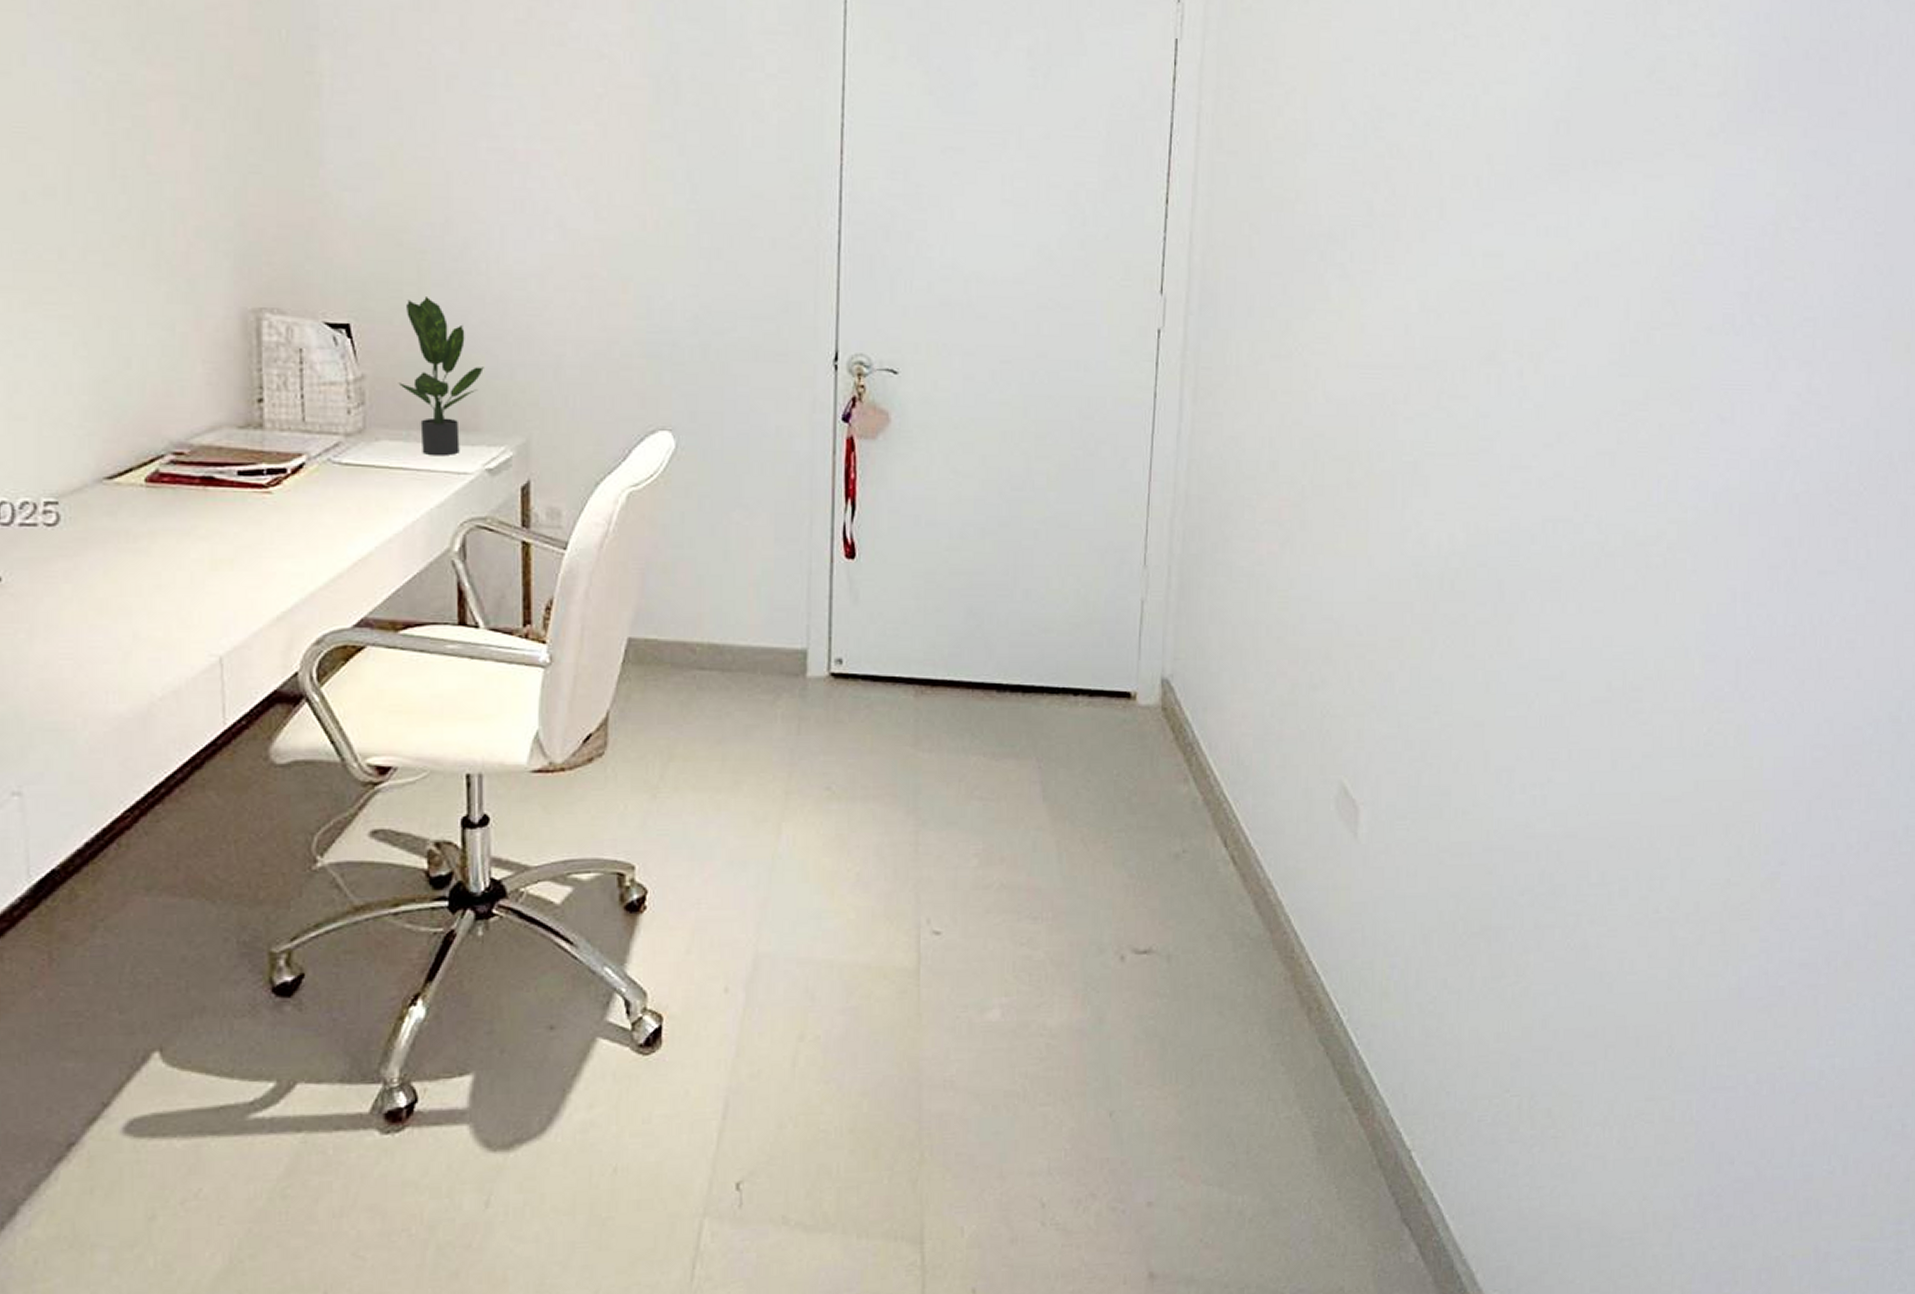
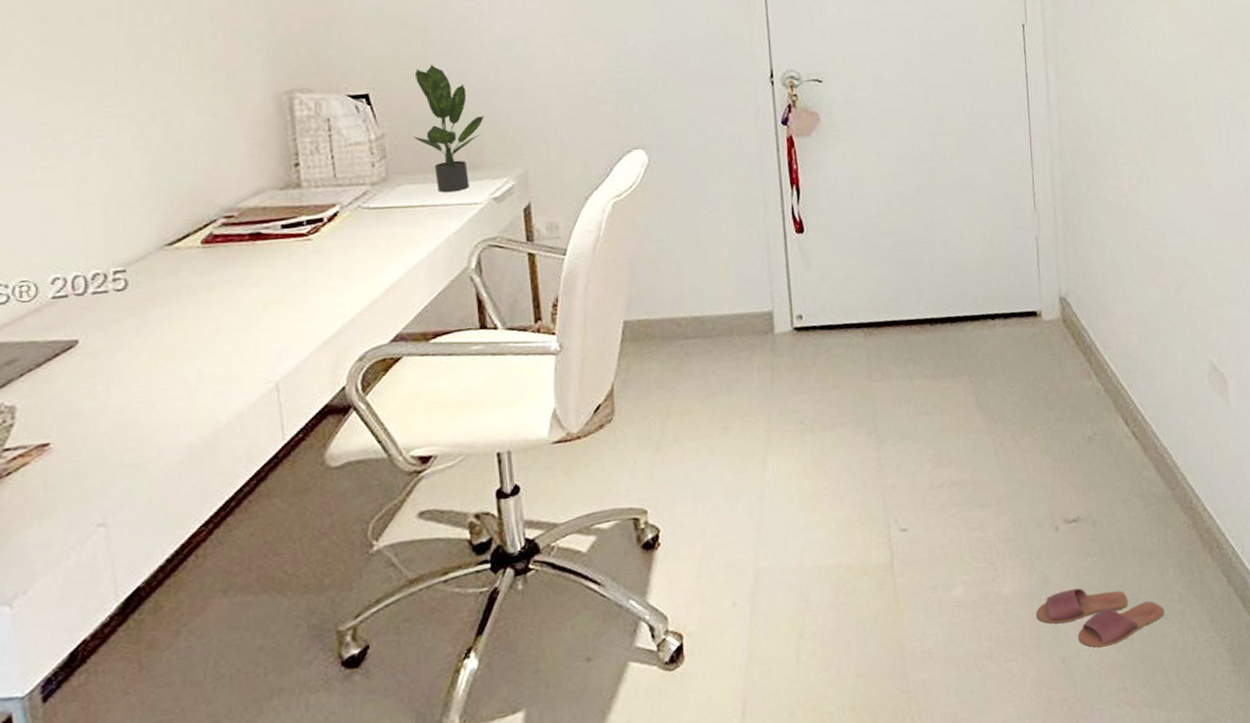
slippers: none [1084,1032,1242,1106] -> present [1036,588,1165,648]

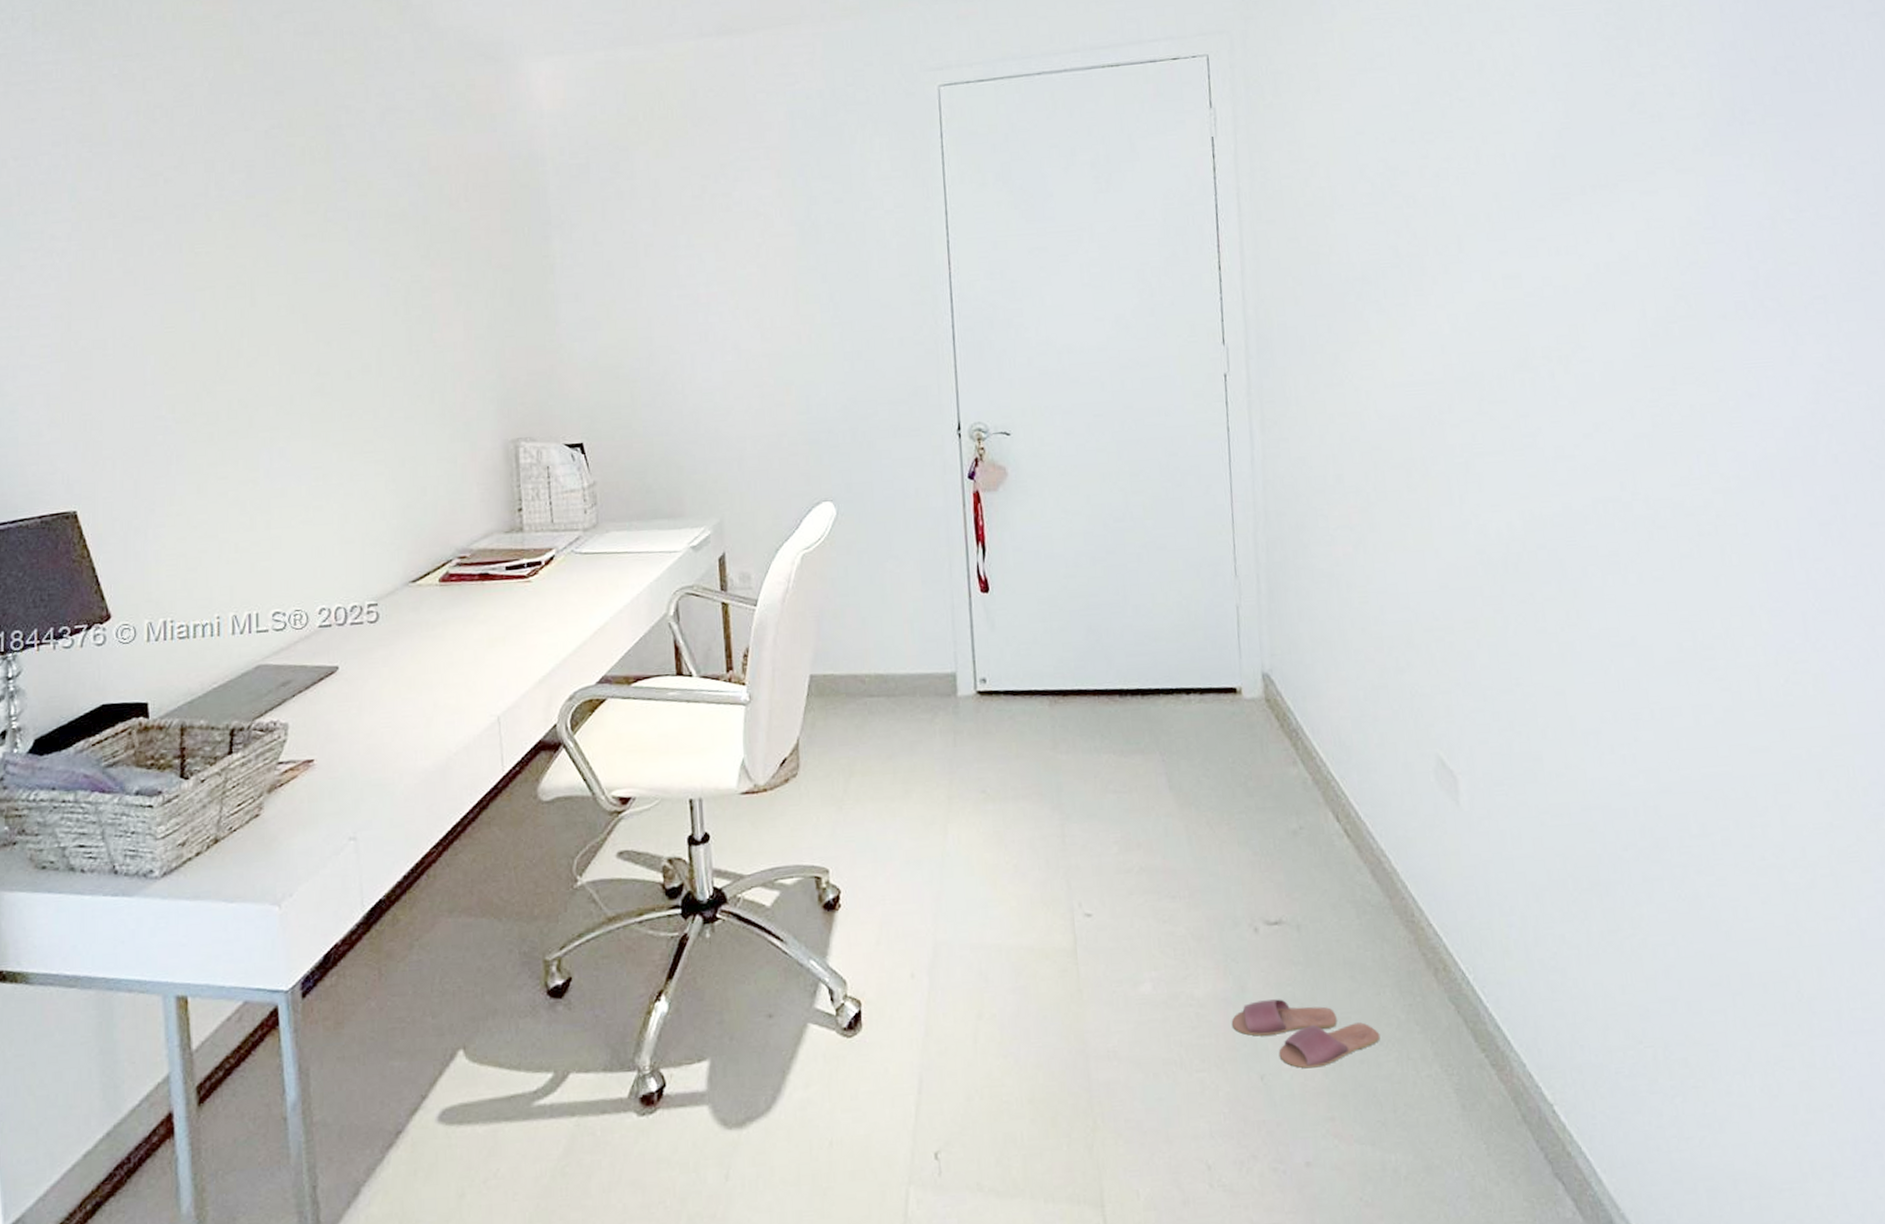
potted plant: present [413,65,484,192] -> none [621,415,685,540]

